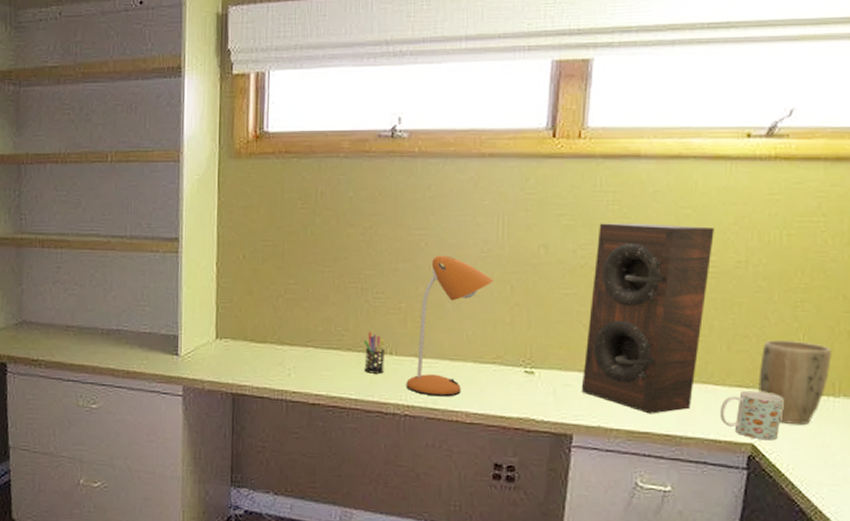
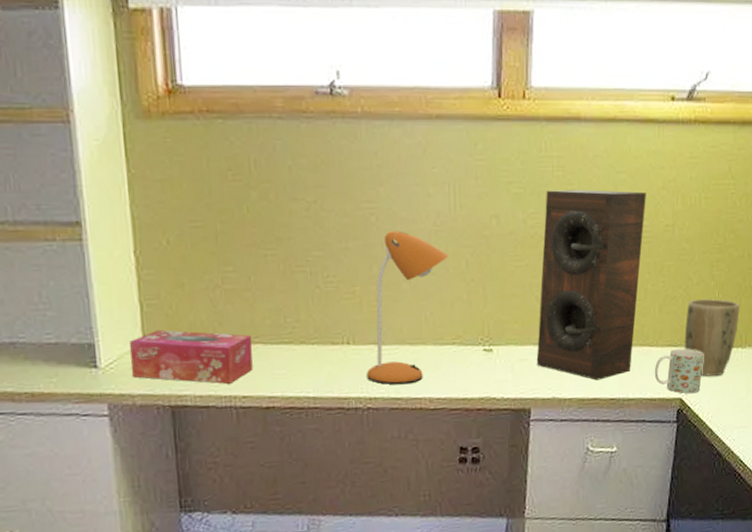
tissue box: none [204,329,306,379] -> present [128,330,253,384]
pen holder: present [364,331,386,374] -> none [318,320,342,367]

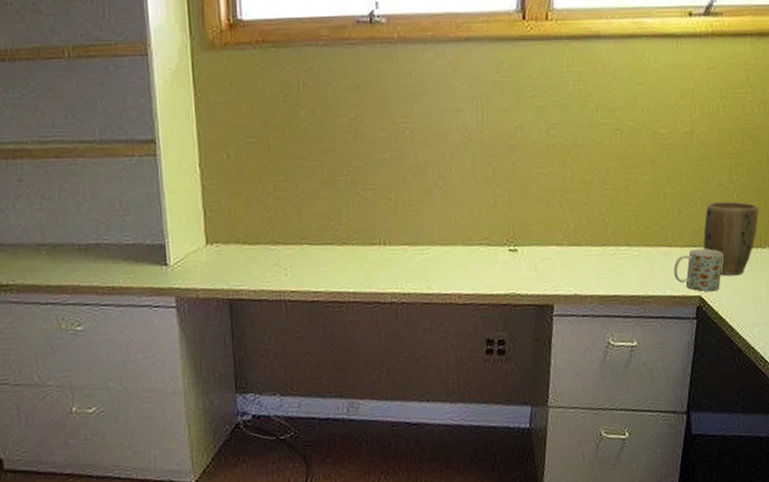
tissue box: present [128,330,253,384] -> none [193,232,300,280]
desk lamp: present [367,231,449,385] -> none [401,142,477,282]
speaker: present [536,189,646,381] -> none [559,101,665,279]

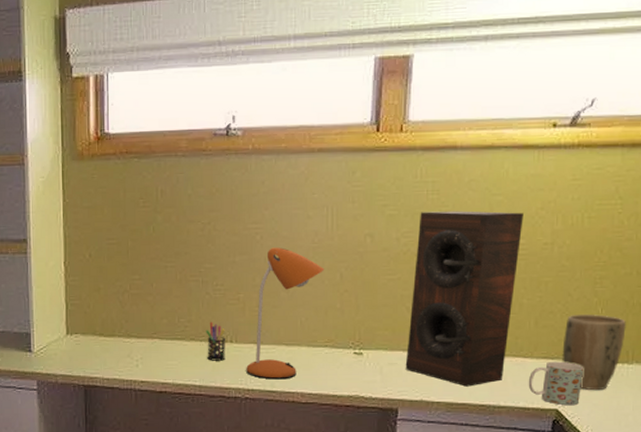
pen holder: none [357,223,380,266] -> present [206,321,226,361]
desk lamp: none [401,142,477,282] -> present [246,247,325,380]
speaker: none [559,101,665,279] -> present [405,211,523,387]

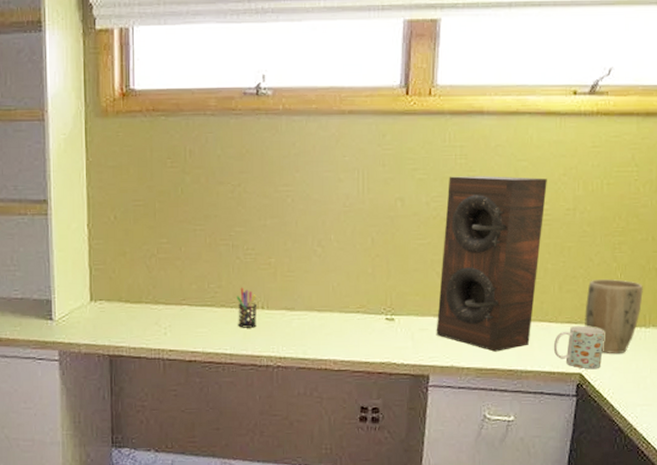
desk lamp: present [246,247,325,380] -> none [278,211,356,347]

